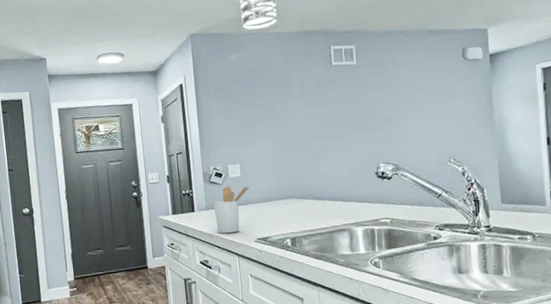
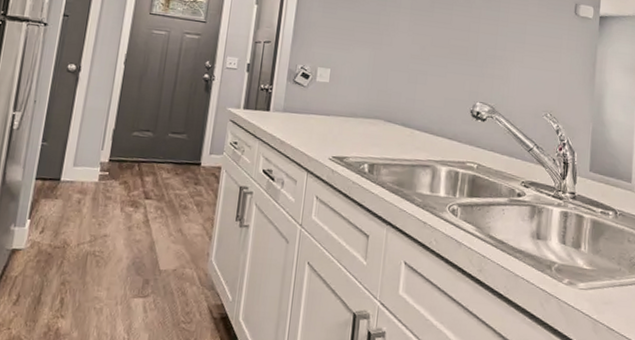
utensil holder: present [213,186,250,234] -> none [290,90,337,145]

